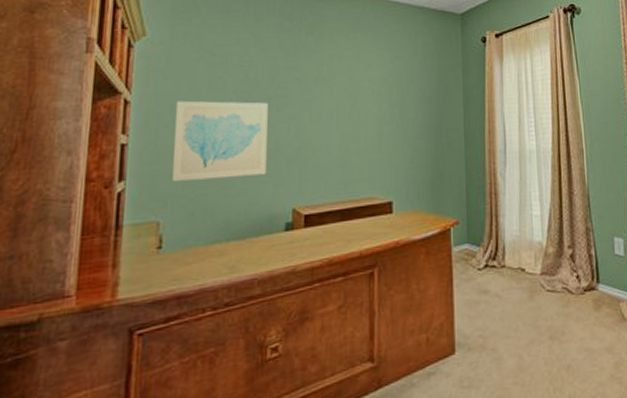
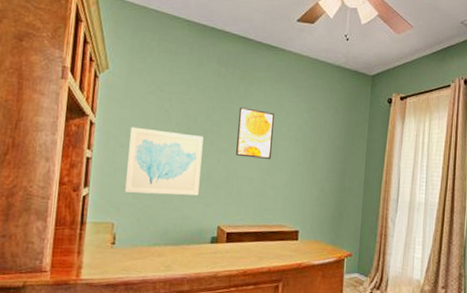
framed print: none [309,64,352,122] -> present [236,107,274,159]

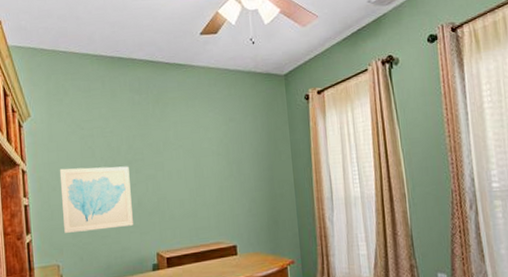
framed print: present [236,107,274,159] -> none [159,130,197,180]

